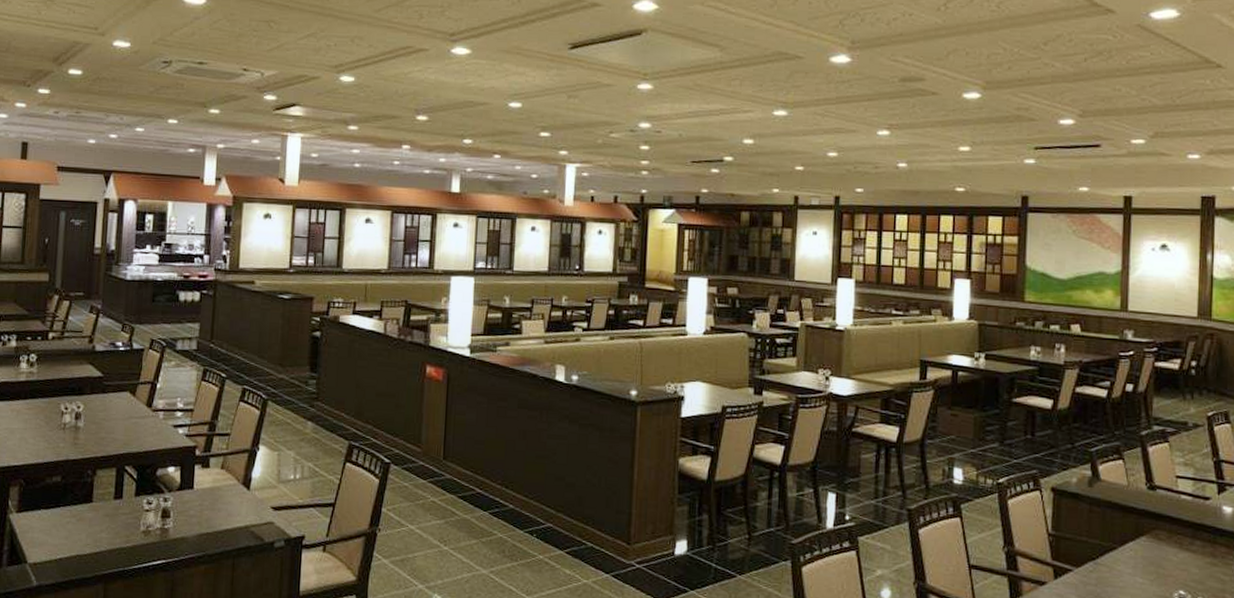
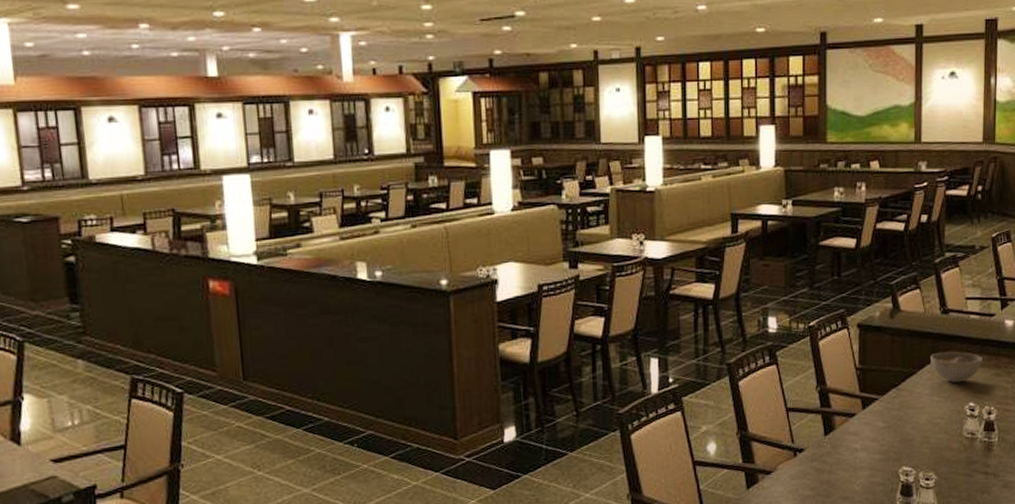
bowl: none [1134,530,1195,567] -> present [930,352,982,383]

